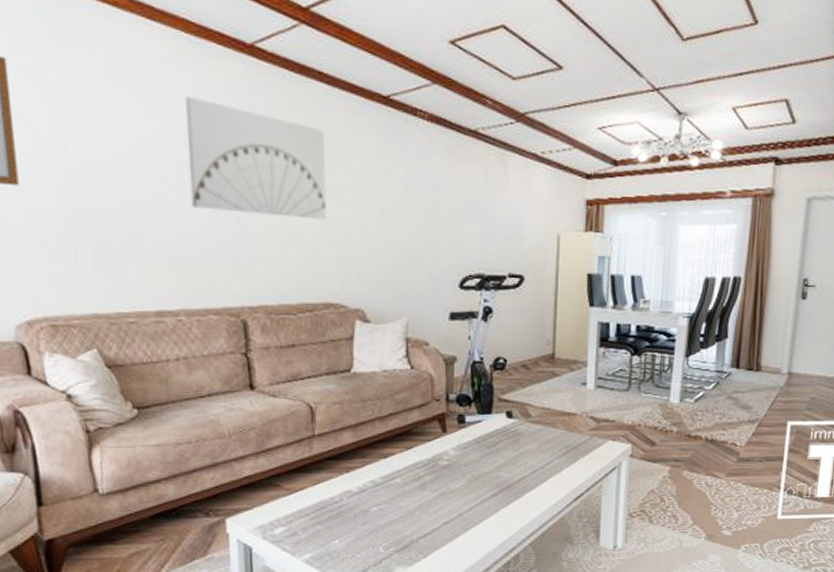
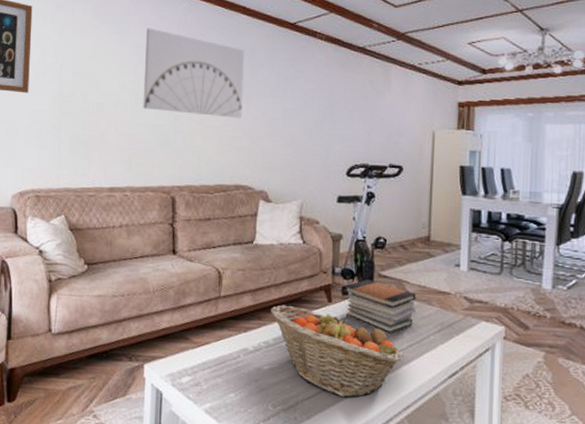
fruit basket: none [376,439,527,532] -> present [271,305,403,398]
book stack: none [461,405,540,461] -> present [345,279,416,333]

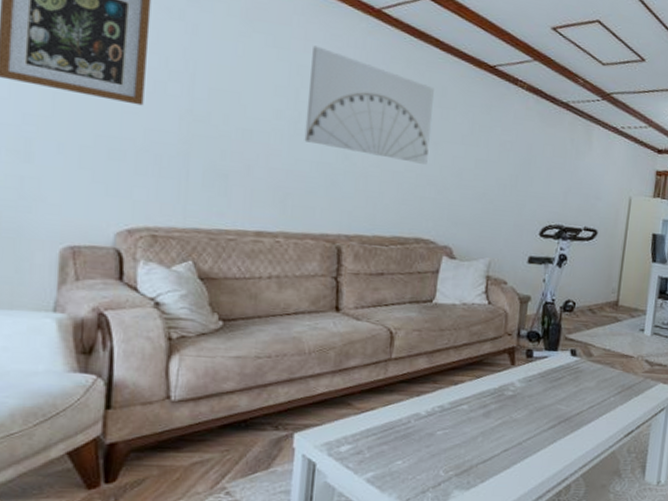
fruit basket: present [271,305,403,398] -> none [448,367,584,460]
book stack: present [345,279,416,333] -> none [529,342,600,395]

